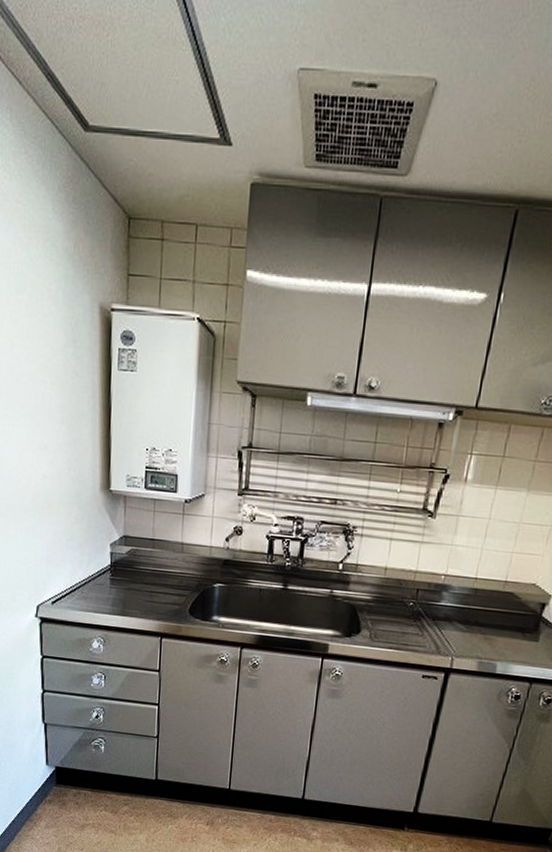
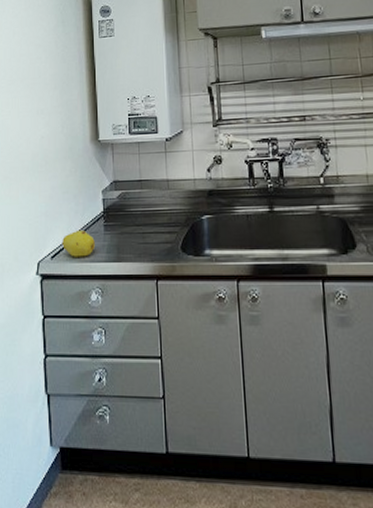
fruit: none [63,579,99,607] -> present [61,229,95,257]

